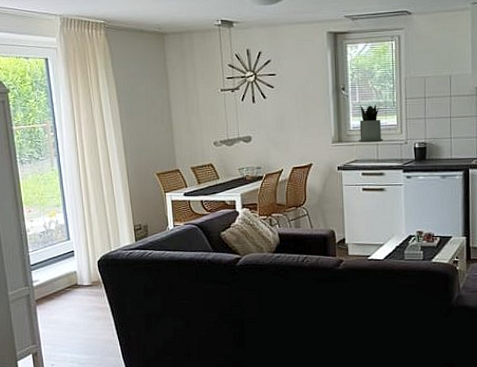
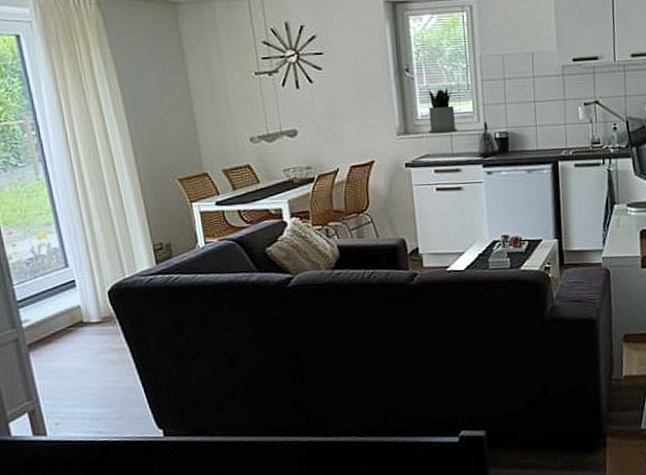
kettle: none [399,134,418,164] -> present [477,122,499,157]

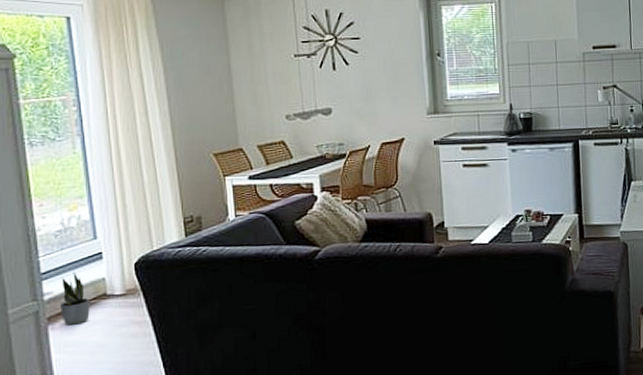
potted plant: none [37,298,69,352] -> present [60,270,90,325]
planter: present [428,88,458,134] -> none [456,71,485,114]

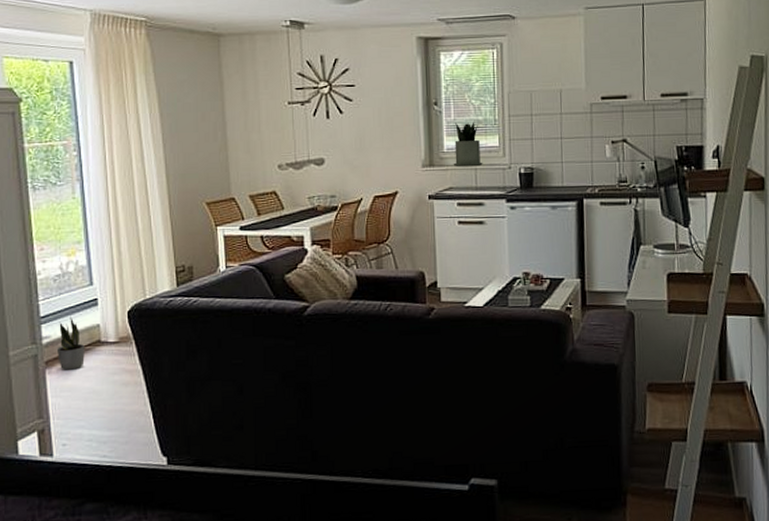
planter: none [456,71,485,114] -> present [453,122,483,167]
kettle: present [502,103,524,136] -> none [501,157,524,192]

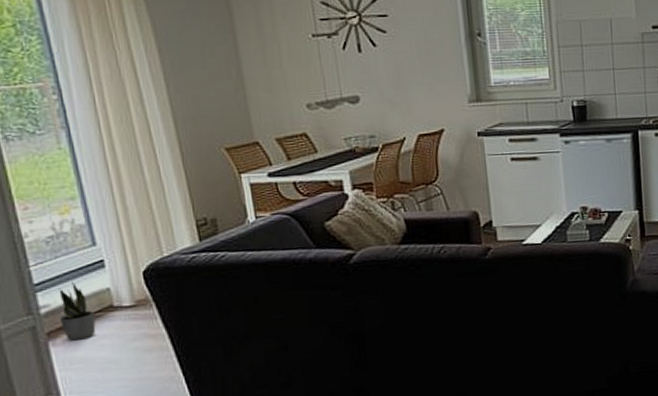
planter: present [453,122,483,167] -> none [501,54,534,102]

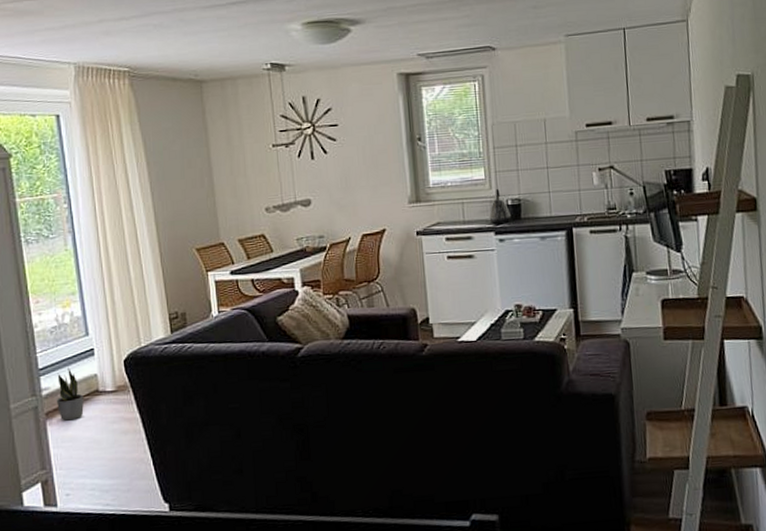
kettle: none [554,90,577,126] -> present [489,189,512,225]

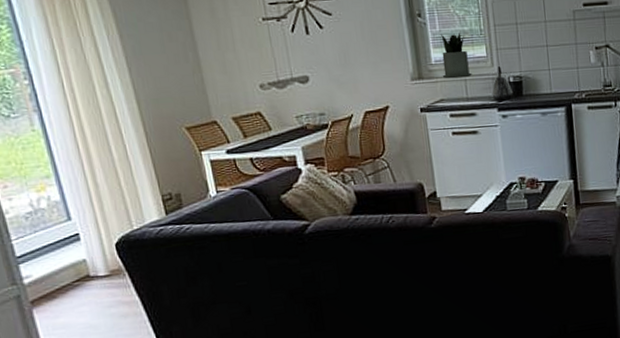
potted plant: present [57,366,84,421] -> none [39,253,75,308]
planter: none [439,156,470,202] -> present [441,33,472,79]

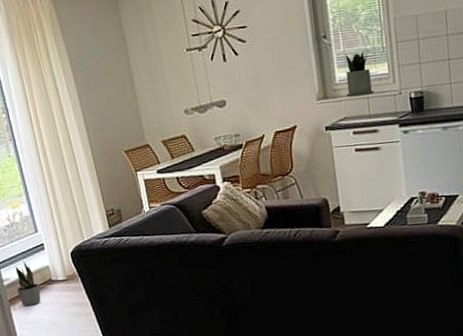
potted plant: none [39,253,75,308] -> present [15,260,41,307]
kettle: present [492,66,514,101] -> none [393,82,415,117]

